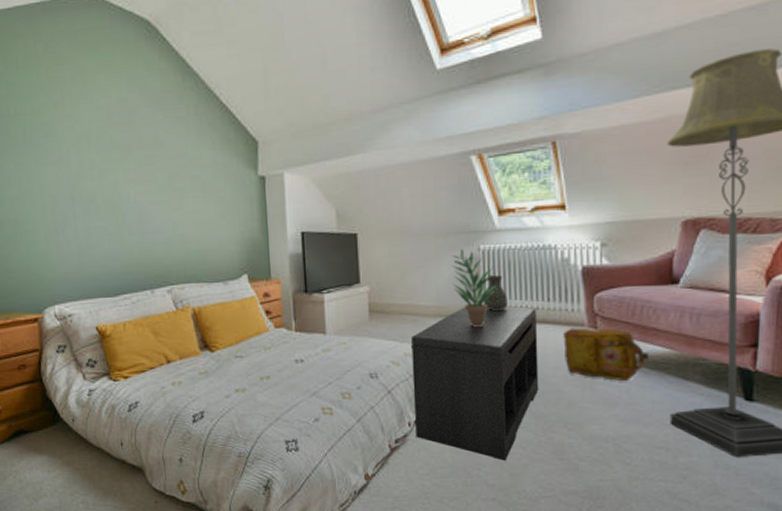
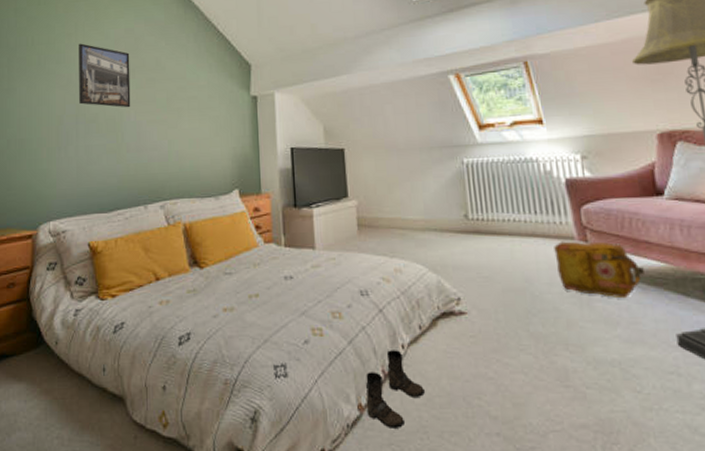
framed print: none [67,114,130,188] -> present [79,43,131,108]
boots: none [372,427,428,495] -> present [365,350,425,428]
bench: present [410,306,539,461] -> none [400,219,535,388]
potted plant: present [452,248,498,327] -> none [436,161,484,241]
decorative vase: present [484,275,508,310] -> none [471,188,495,224]

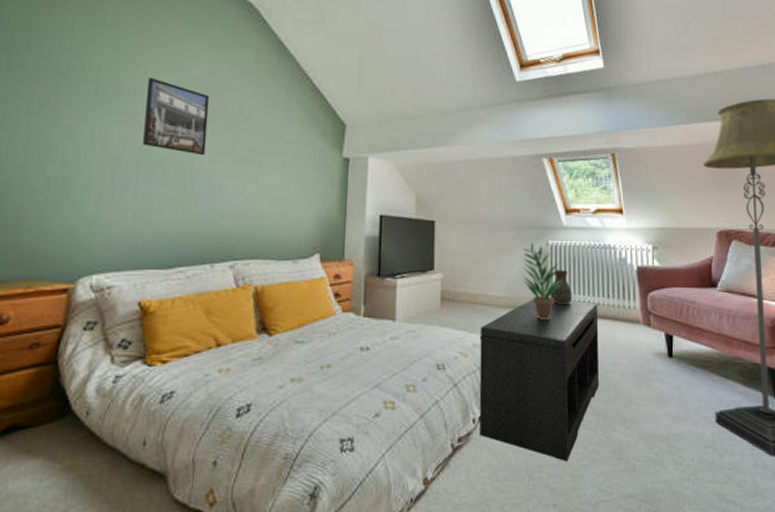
boots: present [365,350,425,428] -> none [432,424,490,502]
bench: none [400,219,535,388] -> present [479,299,600,461]
potted plant: none [436,161,484,241] -> present [522,242,564,319]
decorative vase: none [471,188,495,224] -> present [550,270,572,304]
backpack: present [554,241,644,299] -> none [621,324,695,379]

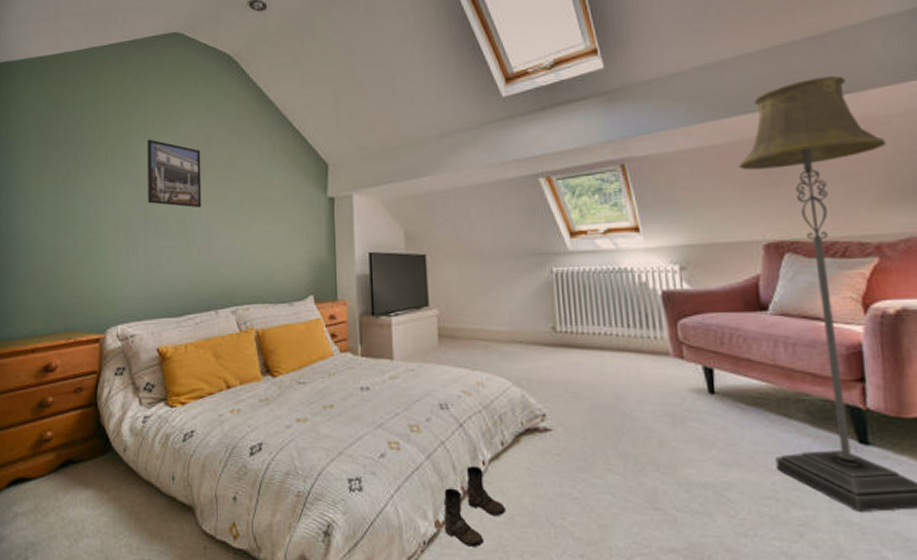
boots: none [432,424,490,502] -> present [443,466,505,547]
bench: present [479,299,600,461] -> none [483,332,625,509]
potted plant: present [522,242,564,319] -> none [524,270,574,354]
decorative vase: present [550,270,572,304] -> none [559,299,585,337]

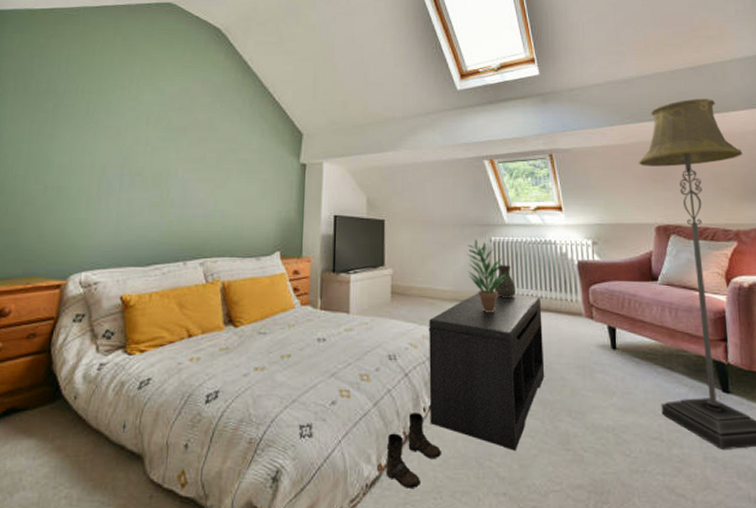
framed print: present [147,139,202,208] -> none [126,97,183,165]
bench: none [483,332,625,509] -> present [428,293,545,451]
potted plant: none [524,270,574,354] -> present [467,238,507,312]
decorative vase: none [559,299,585,337] -> present [495,265,516,297]

